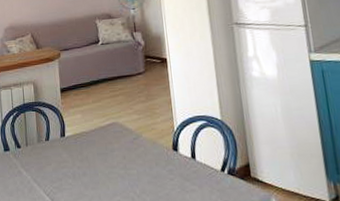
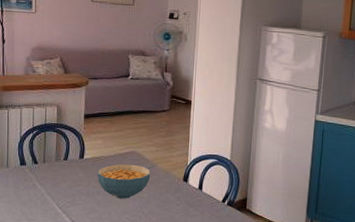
cereal bowl: none [80,137,137,178] -> present [97,164,151,199]

